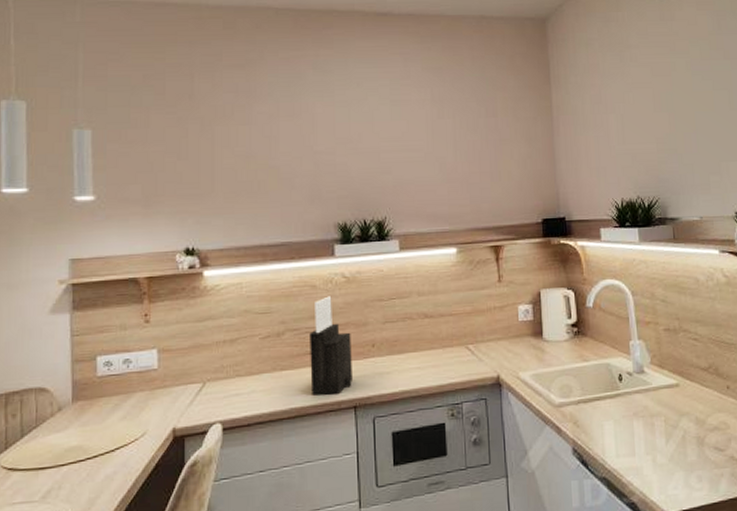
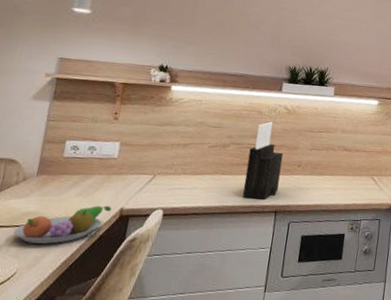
fruit bowl: none [59,427,163,484] -> present [13,205,112,244]

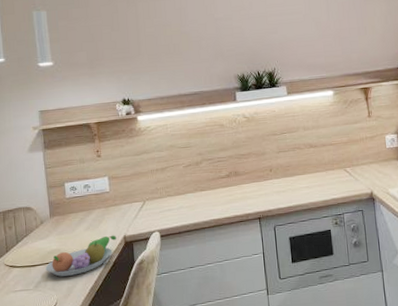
knife block: present [243,122,284,200] -> none [221,132,256,210]

